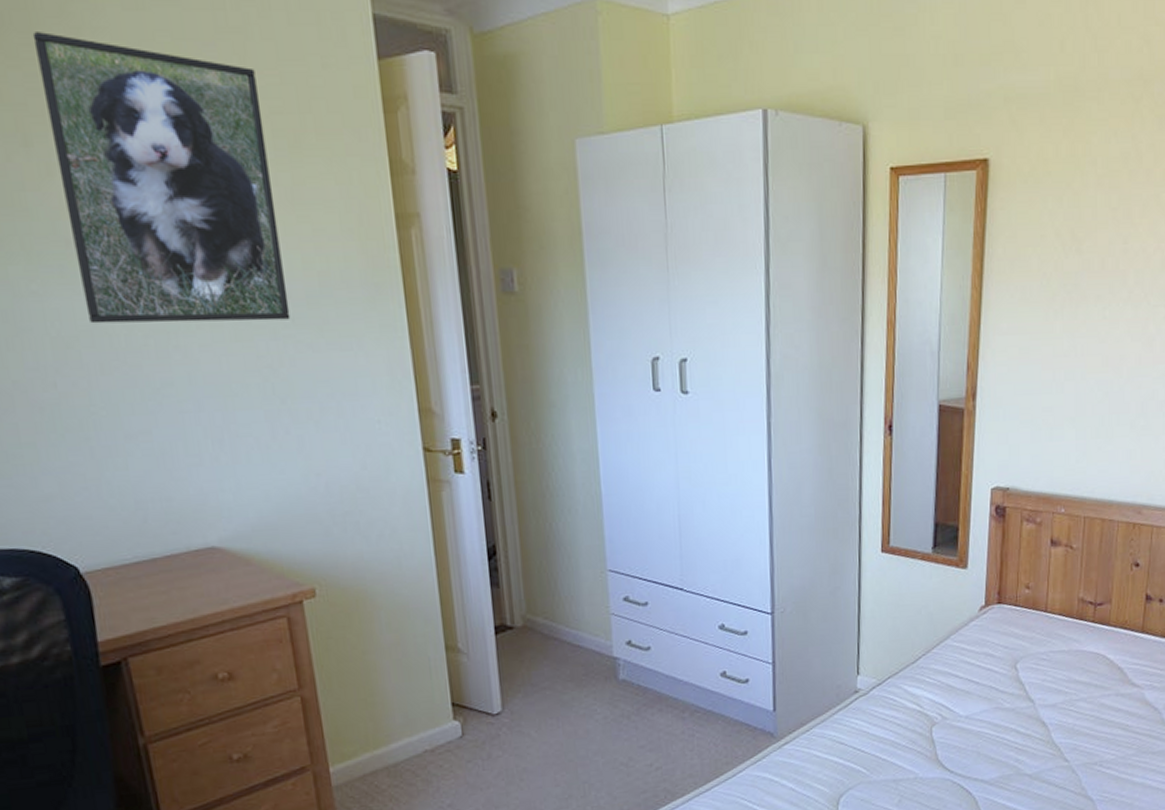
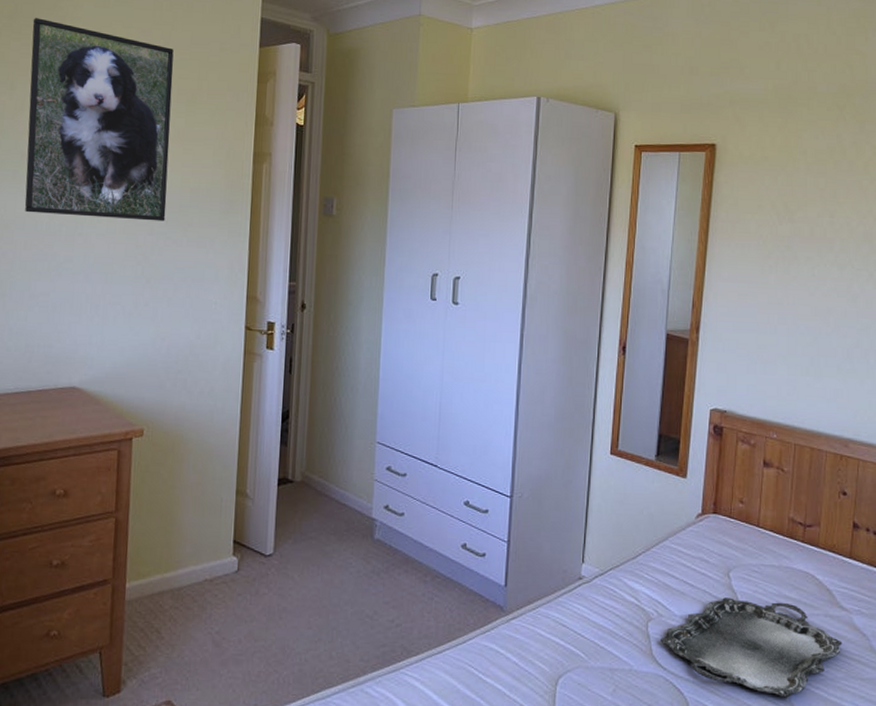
serving tray: none [945,687,1134,783] -> present [659,597,843,698]

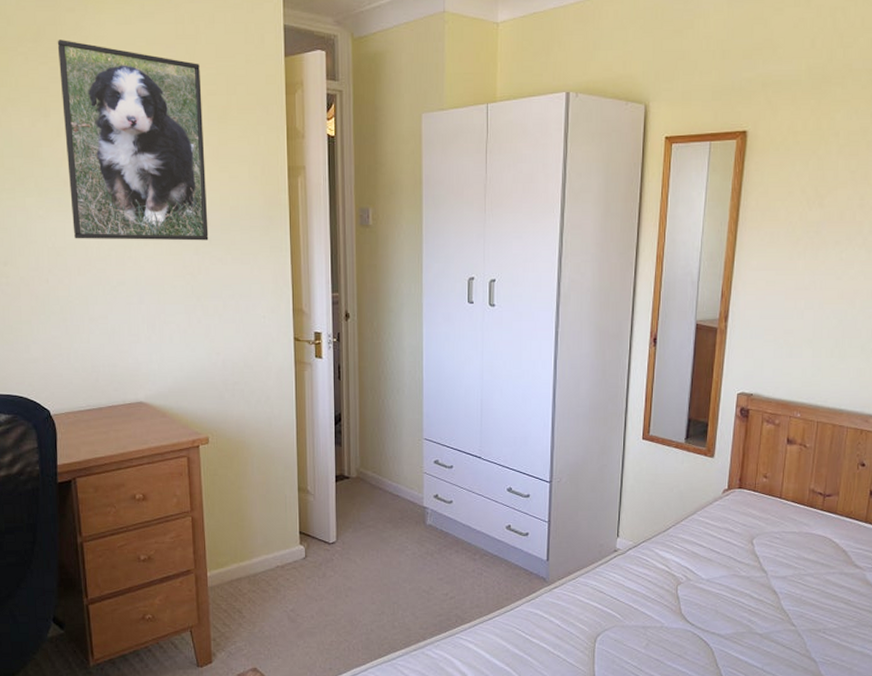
serving tray: present [659,597,843,698] -> none [688,562,855,645]

